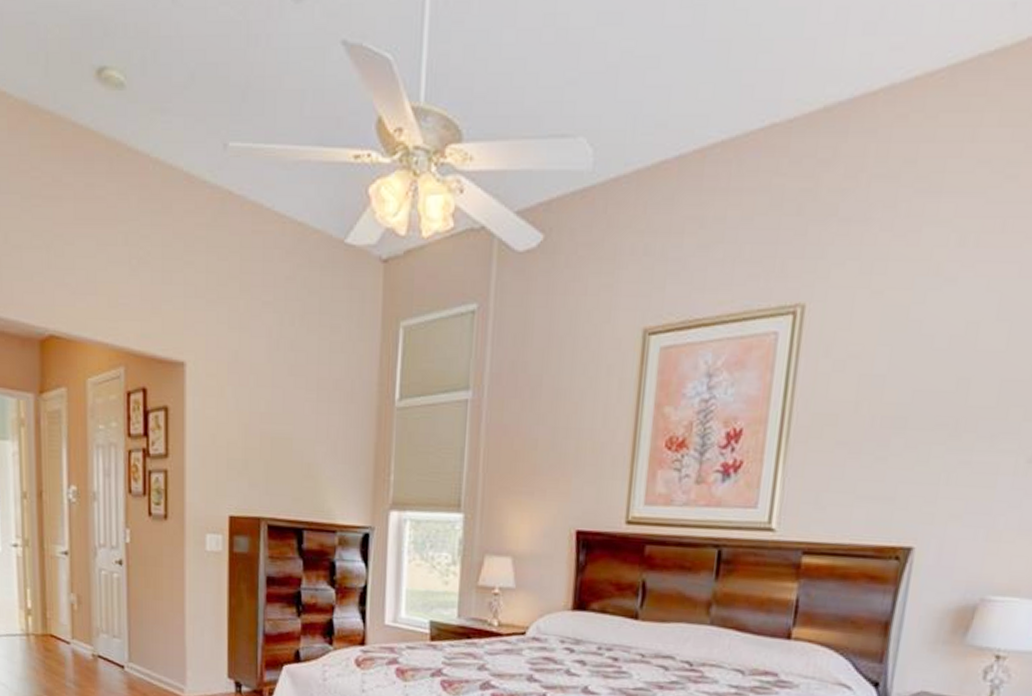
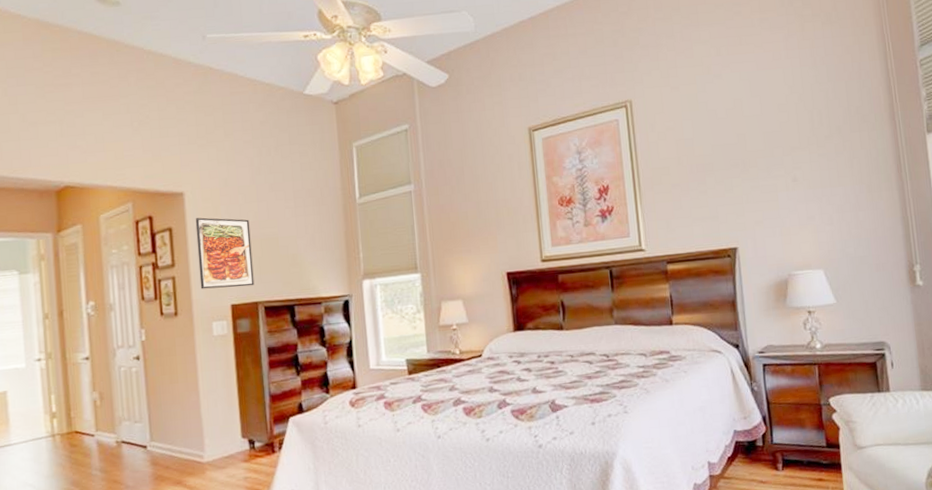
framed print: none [196,398,260,496] -> present [195,217,255,289]

